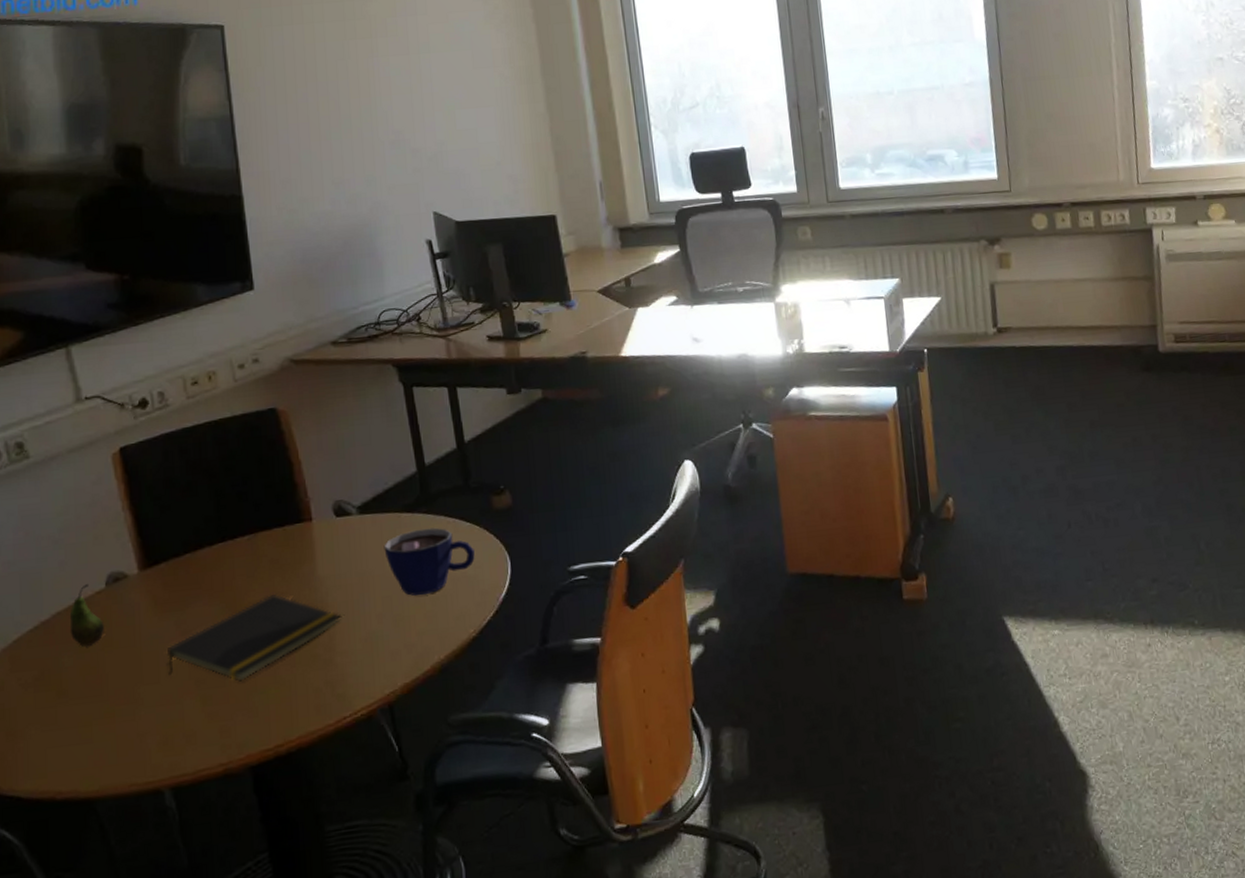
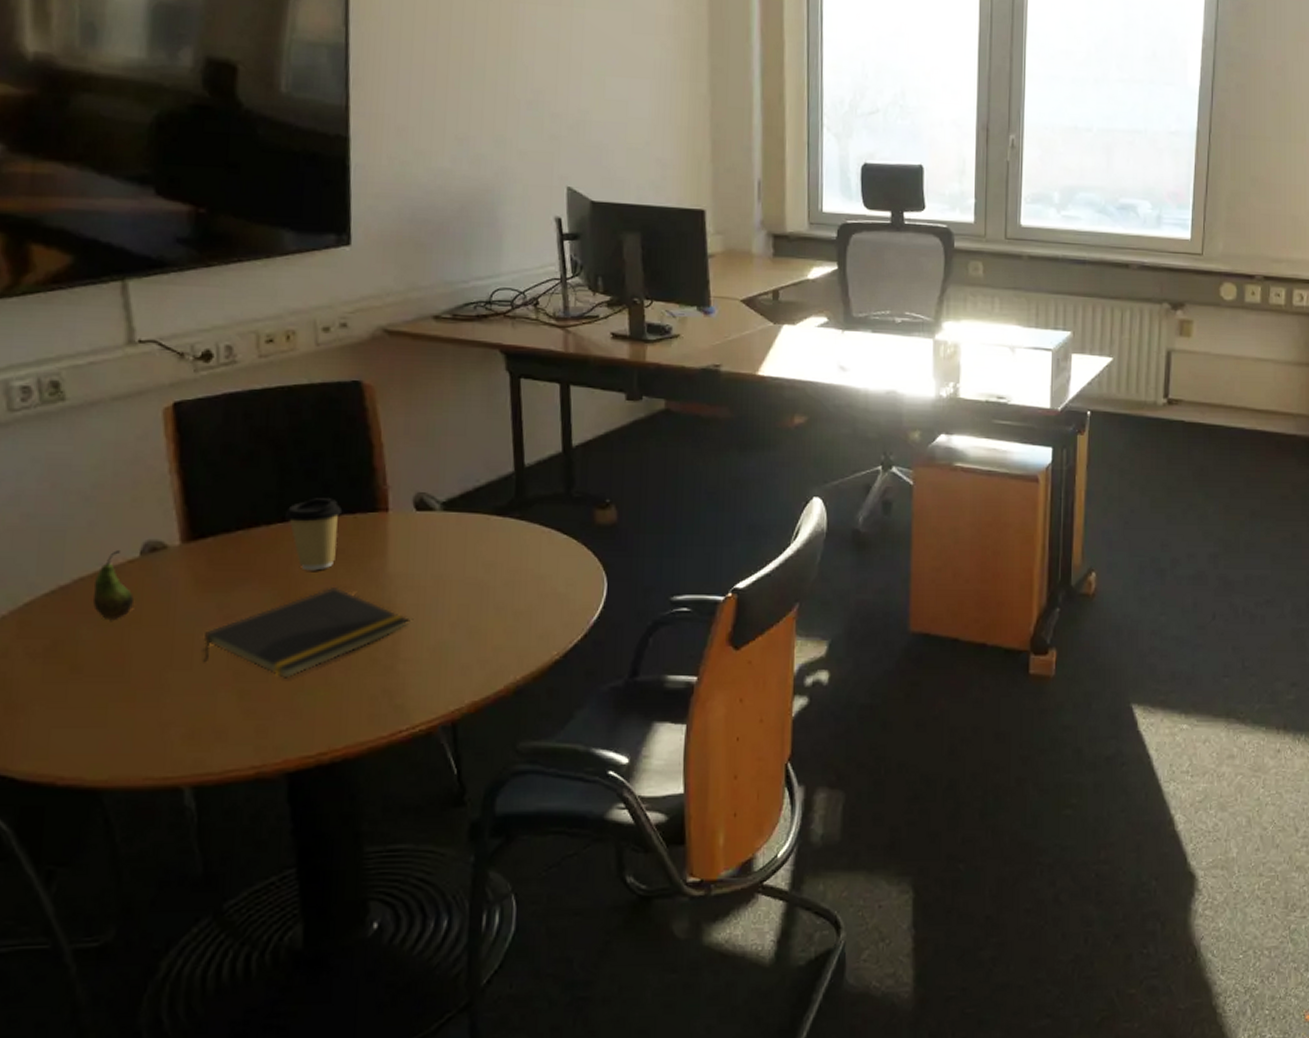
coffee cup: none [223,515,272,583] -> present [284,498,341,571]
cup: present [384,527,475,596] -> none [466,535,568,607]

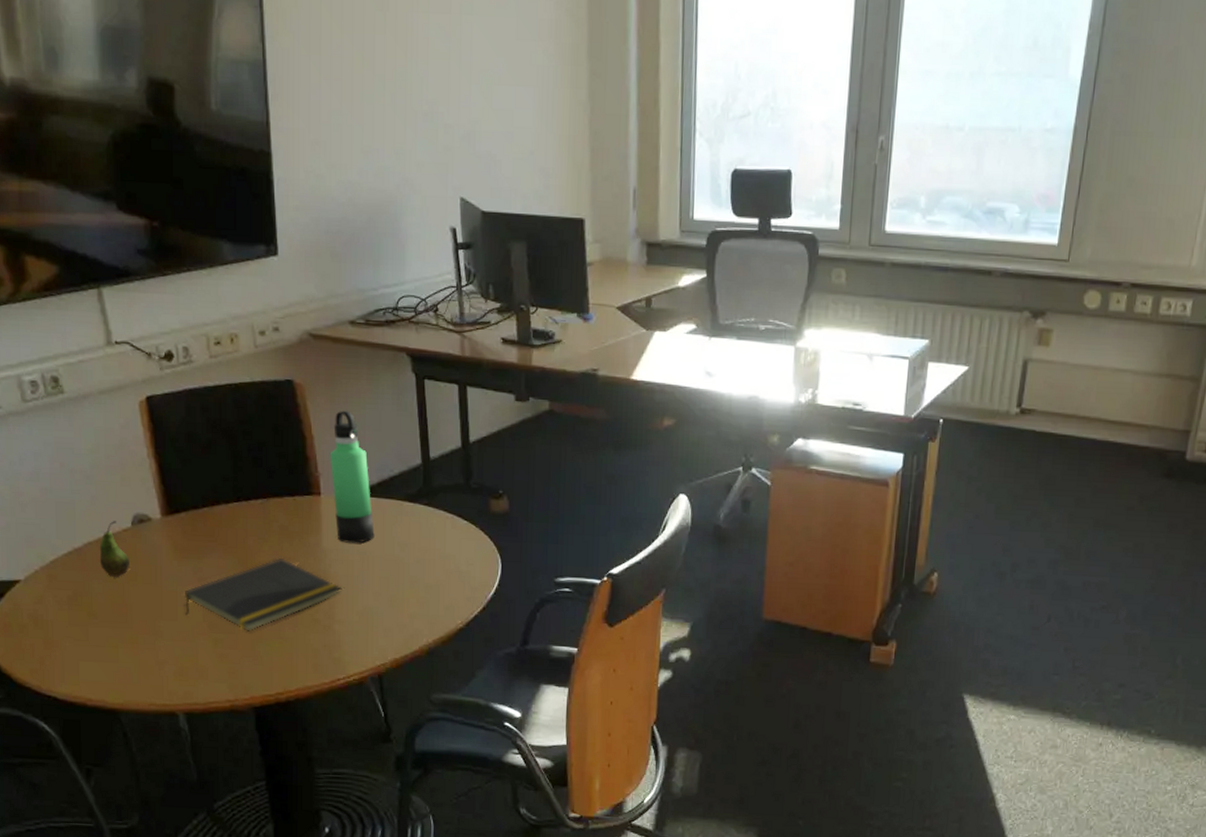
coffee cup: present [284,498,341,571] -> none [239,482,283,544]
thermos bottle: none [402,413,454,566] -> present [329,410,375,543]

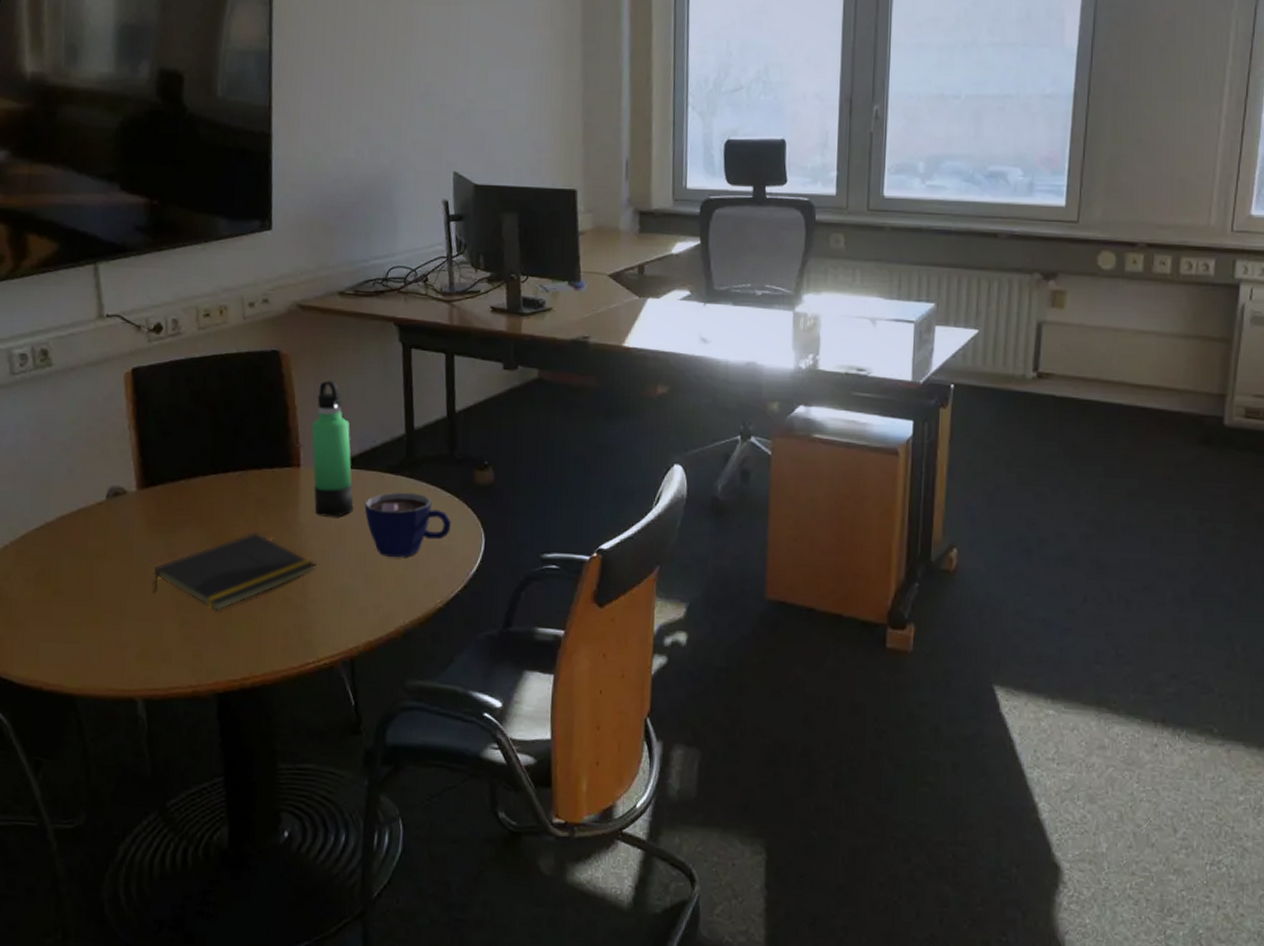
fruit: present [99,521,130,577] -> none [70,494,101,552]
cup: none [385,519,469,581] -> present [364,492,451,557]

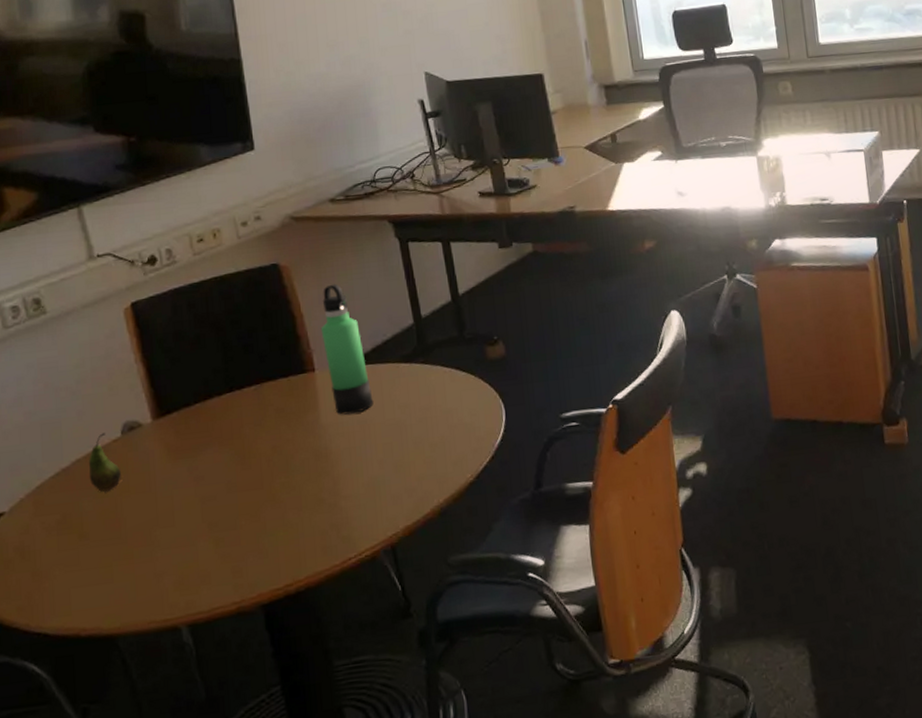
fruit: none [70,494,101,552] -> present [88,433,121,492]
notepad: present [153,532,316,611] -> none [180,441,344,525]
cup: present [364,492,451,557] -> none [383,377,471,442]

